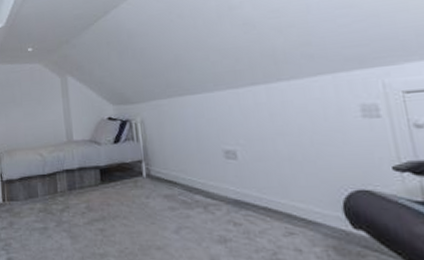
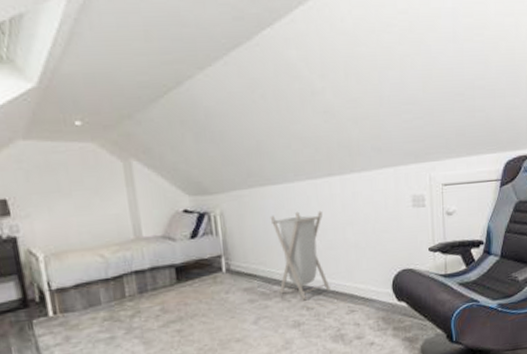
laundry hamper: none [189,120,261,215] -> present [270,210,330,301]

